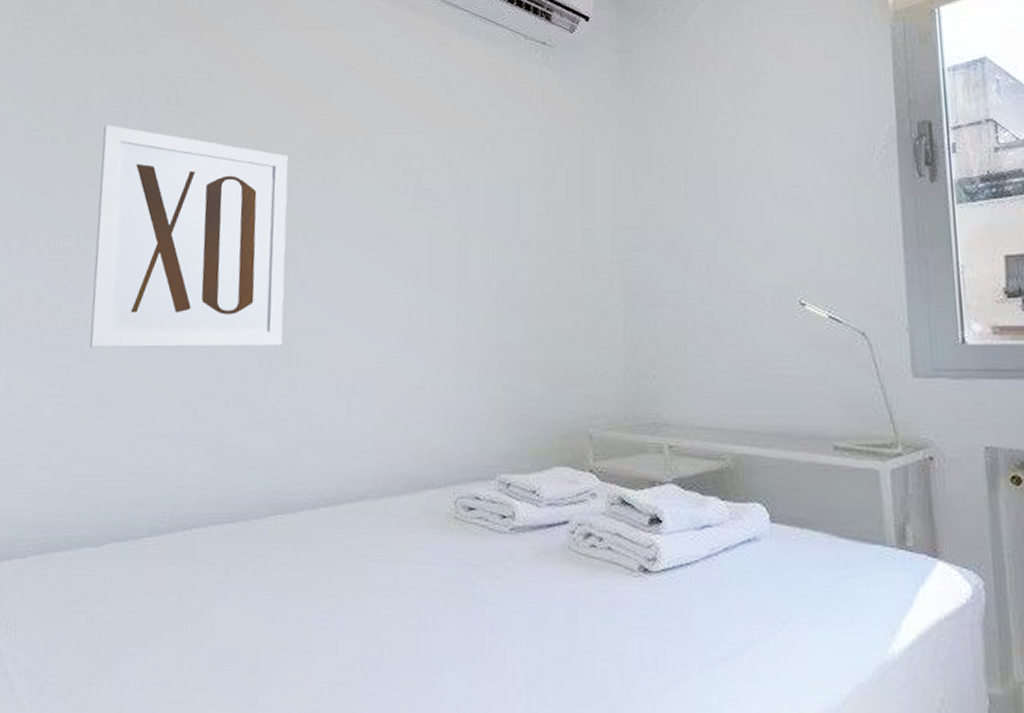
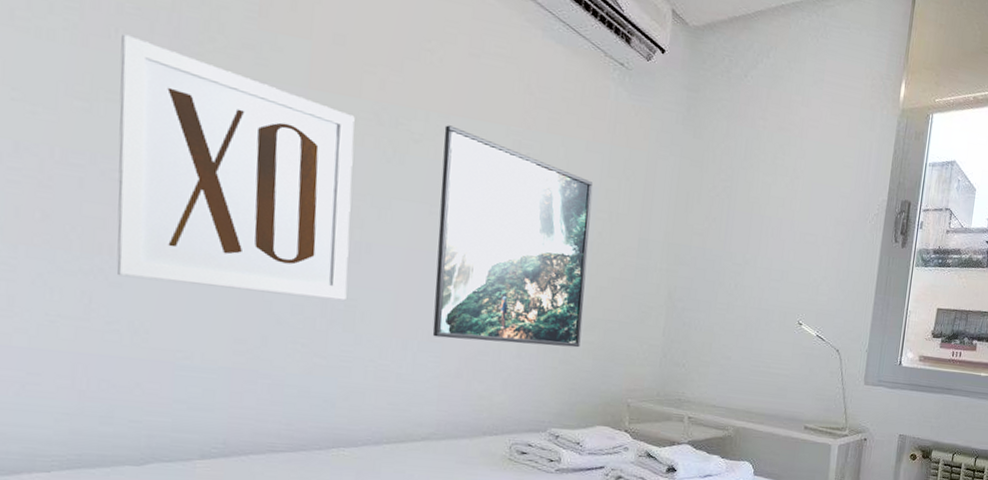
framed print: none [366,145,526,376] -> present [432,125,593,348]

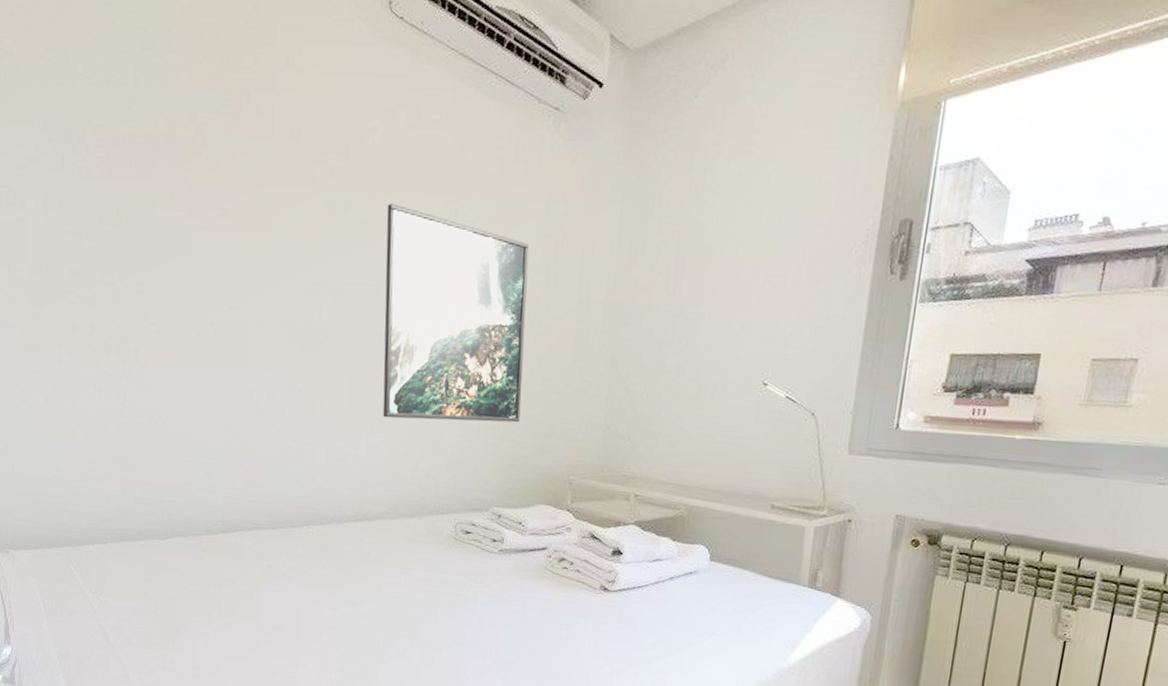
wall art: present [116,33,355,301] -> none [135,162,311,387]

